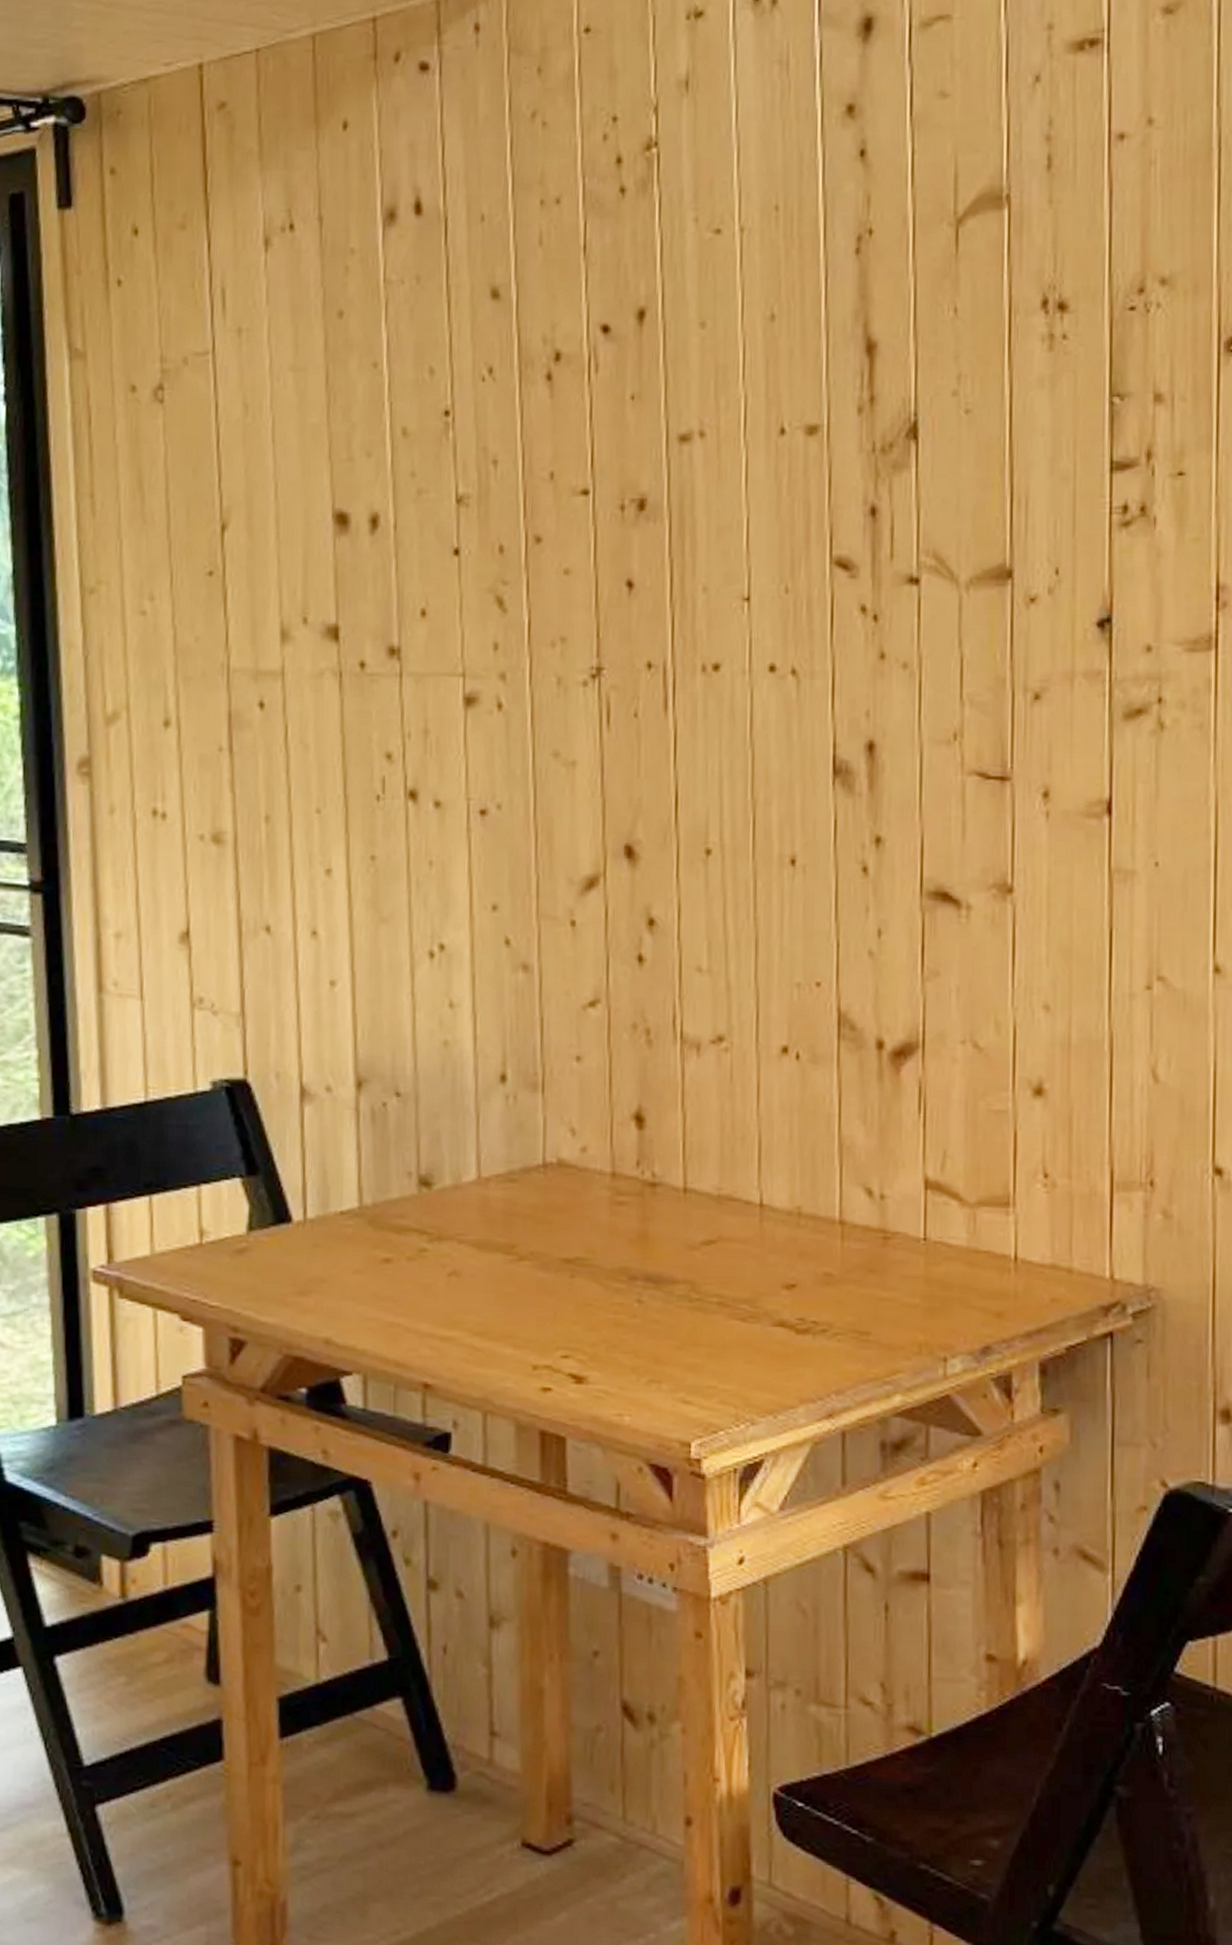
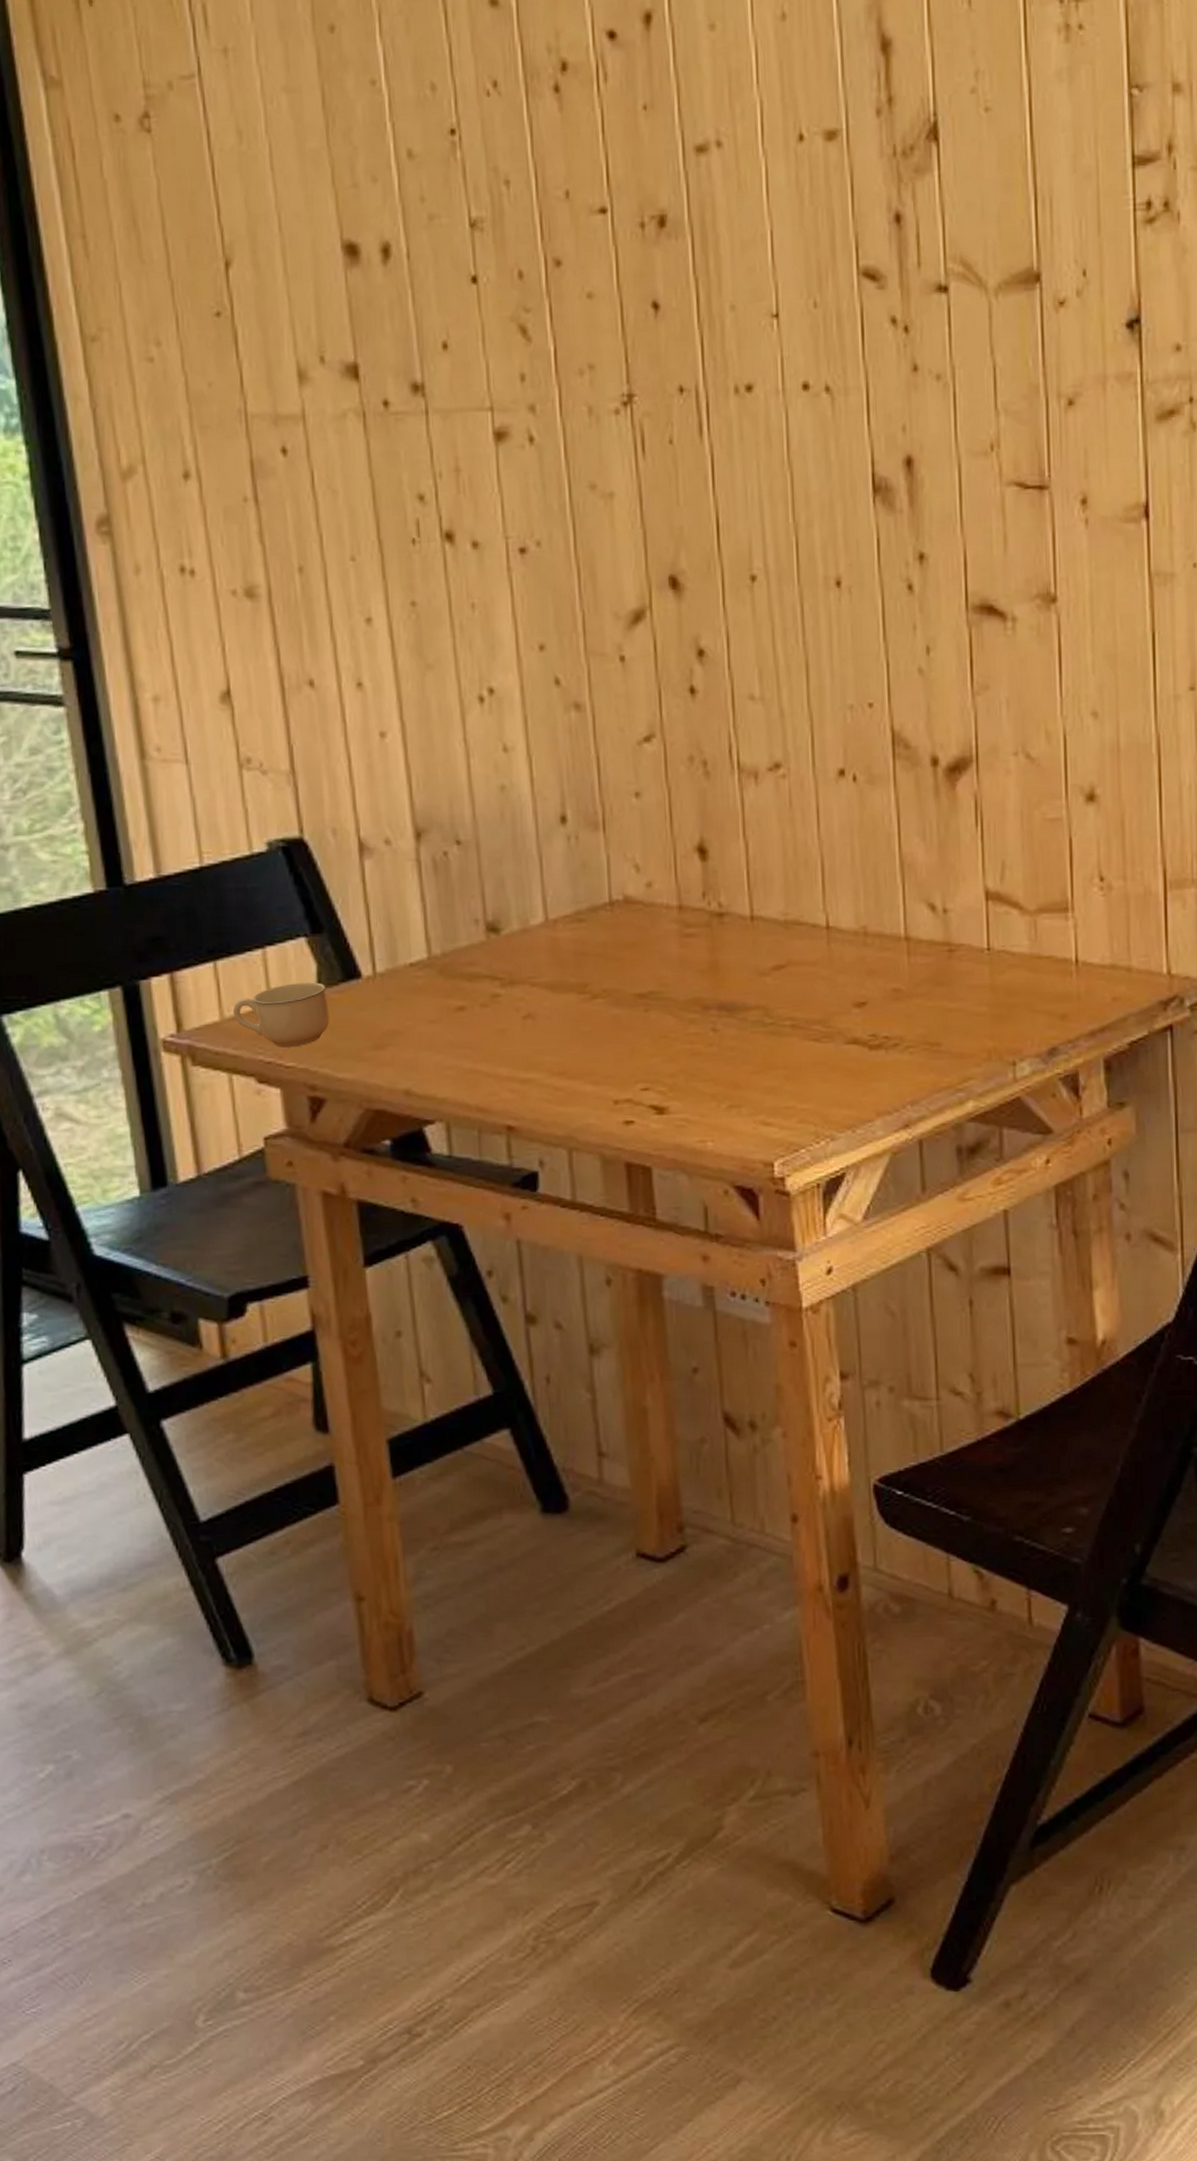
cup: none [163,1222,257,1287] -> present [232,981,330,1048]

